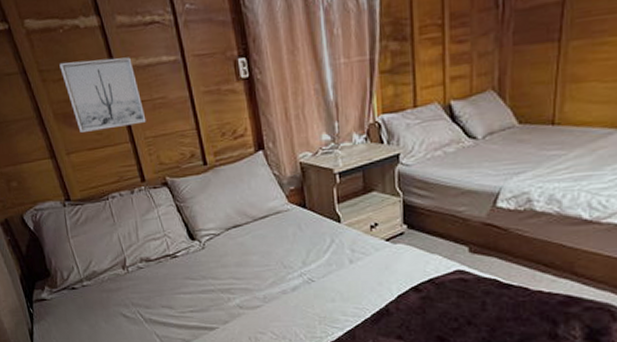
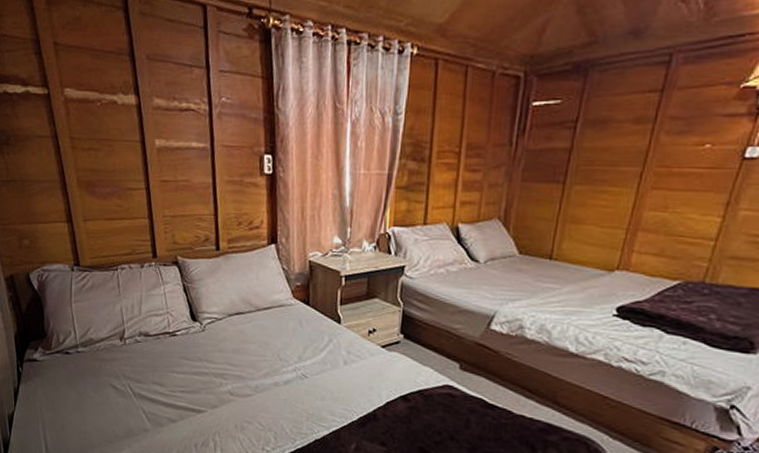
wall art: present [59,57,146,132] -> none [91,133,167,203]

